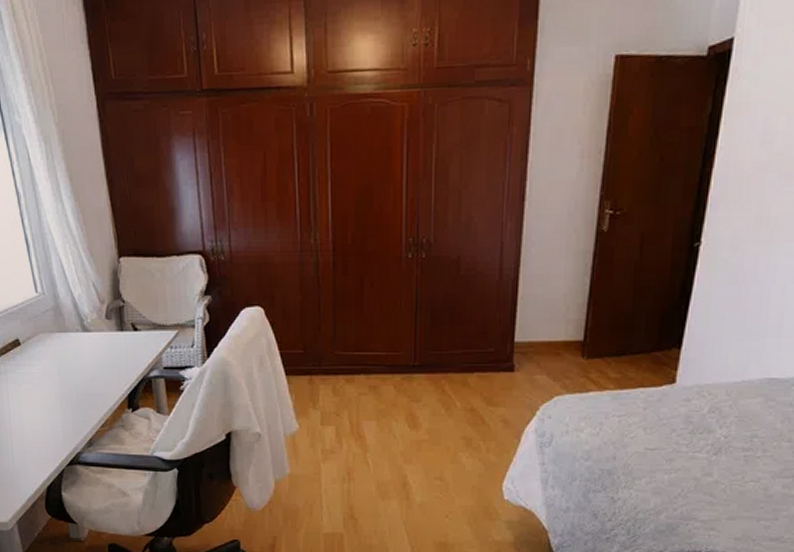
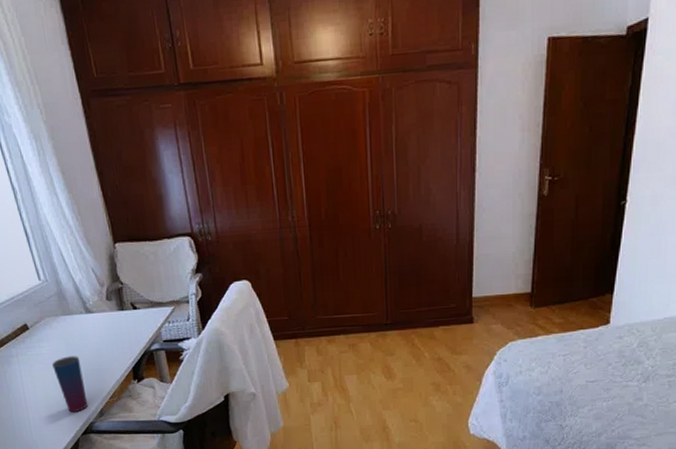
cup: none [42,377,77,440] -> present [52,356,88,413]

